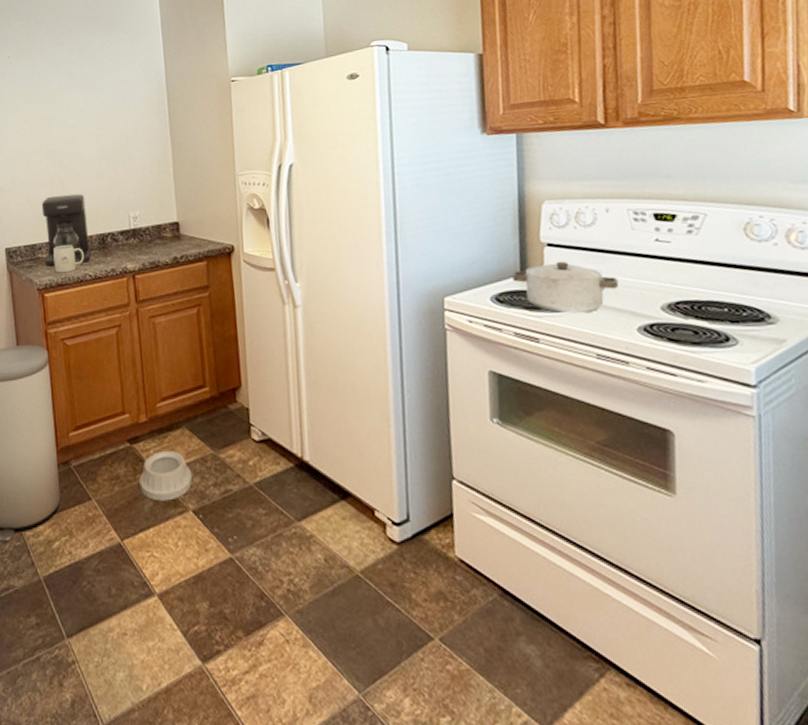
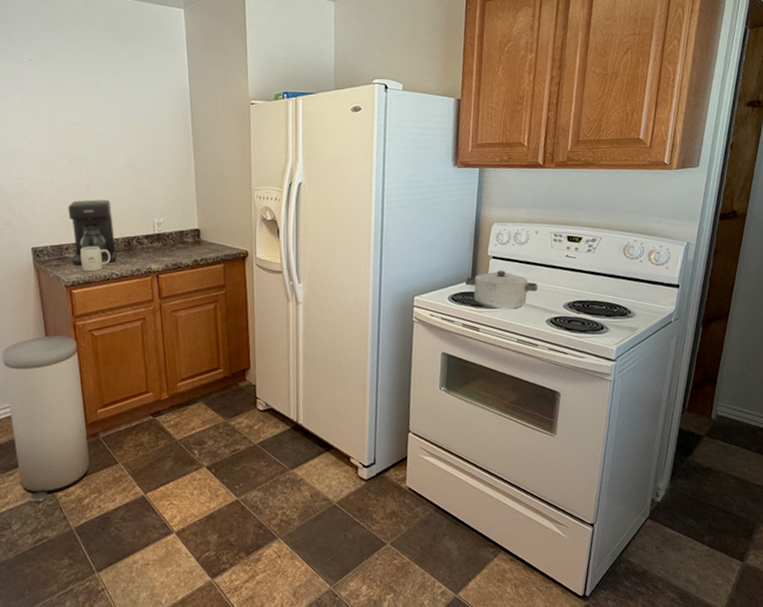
pet bowl: present [139,450,193,502] -> none [161,420,207,462]

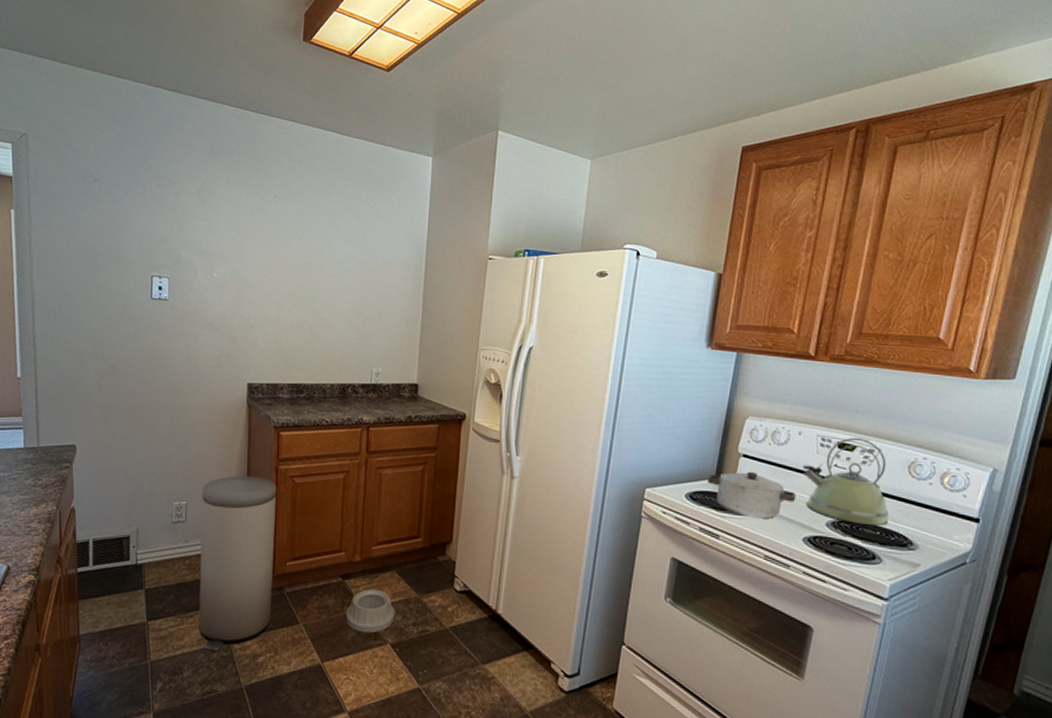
coffee maker: present [67,199,118,266] -> none [284,341,332,409]
mug: present [80,245,111,272] -> none [293,388,323,416]
pet bowl: none [161,420,207,462] -> present [346,588,395,634]
kettle: none [541,230,611,303] -> present [802,437,889,527]

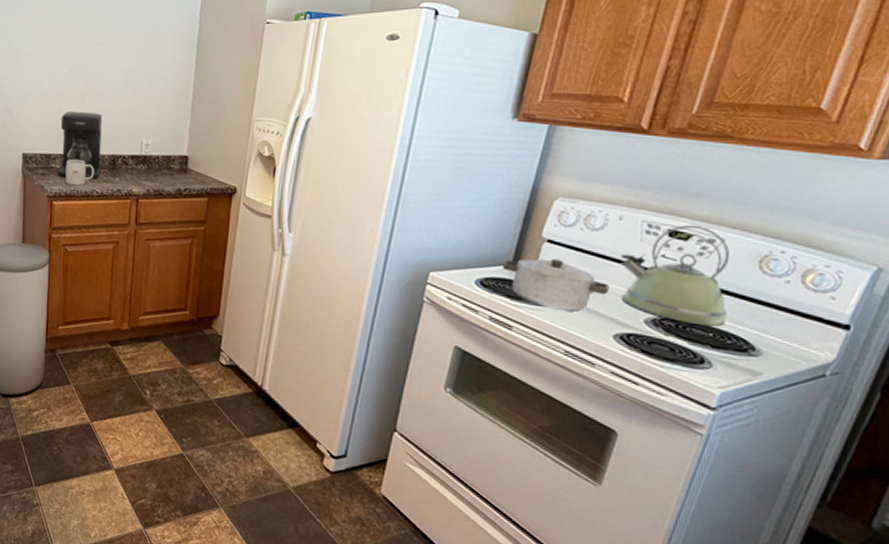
coffee maker: none [284,341,332,409] -> present [57,112,103,180]
mug: none [293,388,323,416] -> present [65,158,94,186]
pet bowl: present [346,588,395,634] -> none [113,356,161,399]

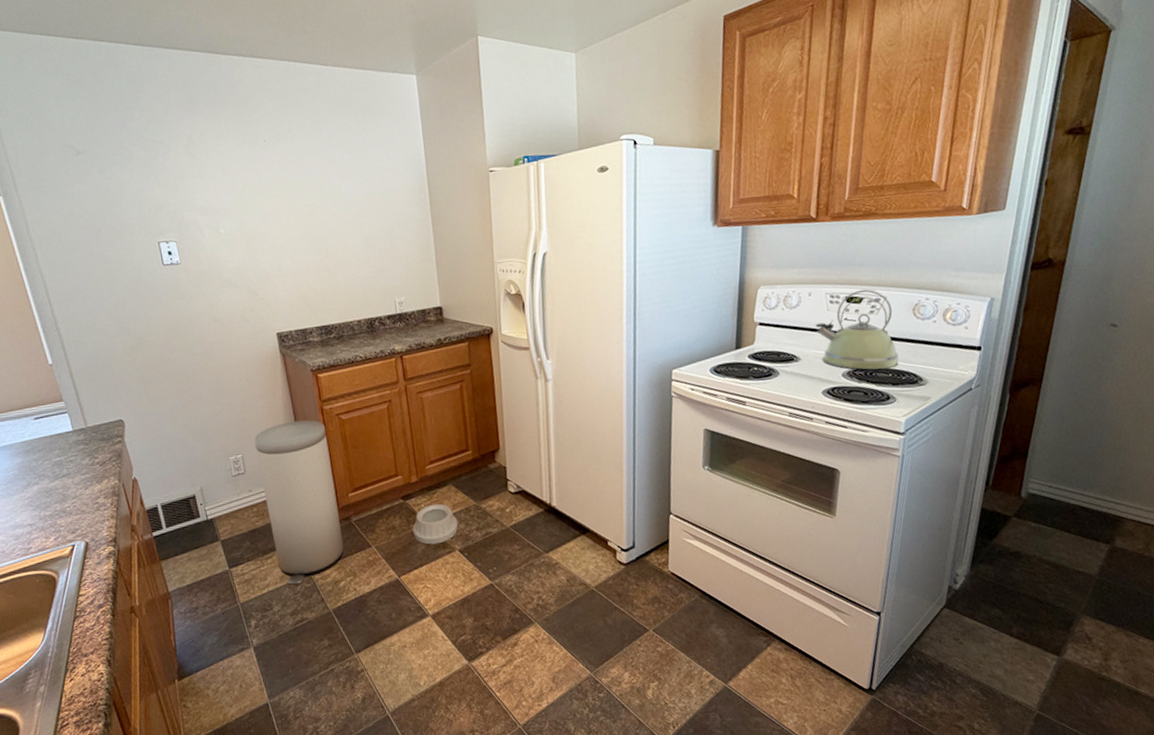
coffee maker: present [57,112,103,180] -> none [309,280,361,349]
mug: present [65,158,94,186] -> none [323,328,354,356]
pet bowl: none [113,356,161,399] -> present [412,503,459,545]
cooking pot: present [503,258,610,312] -> none [729,337,812,381]

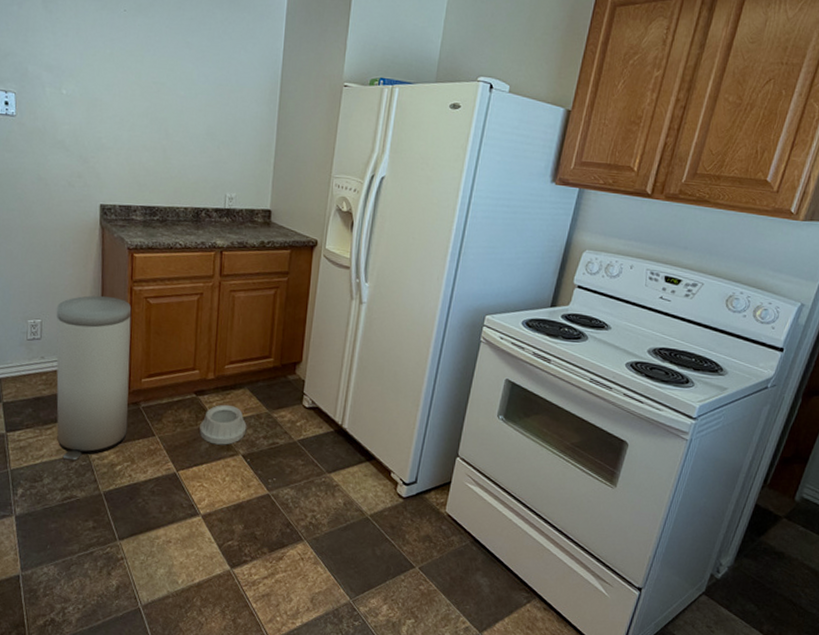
kettle: present [815,289,899,371] -> none [631,272,707,354]

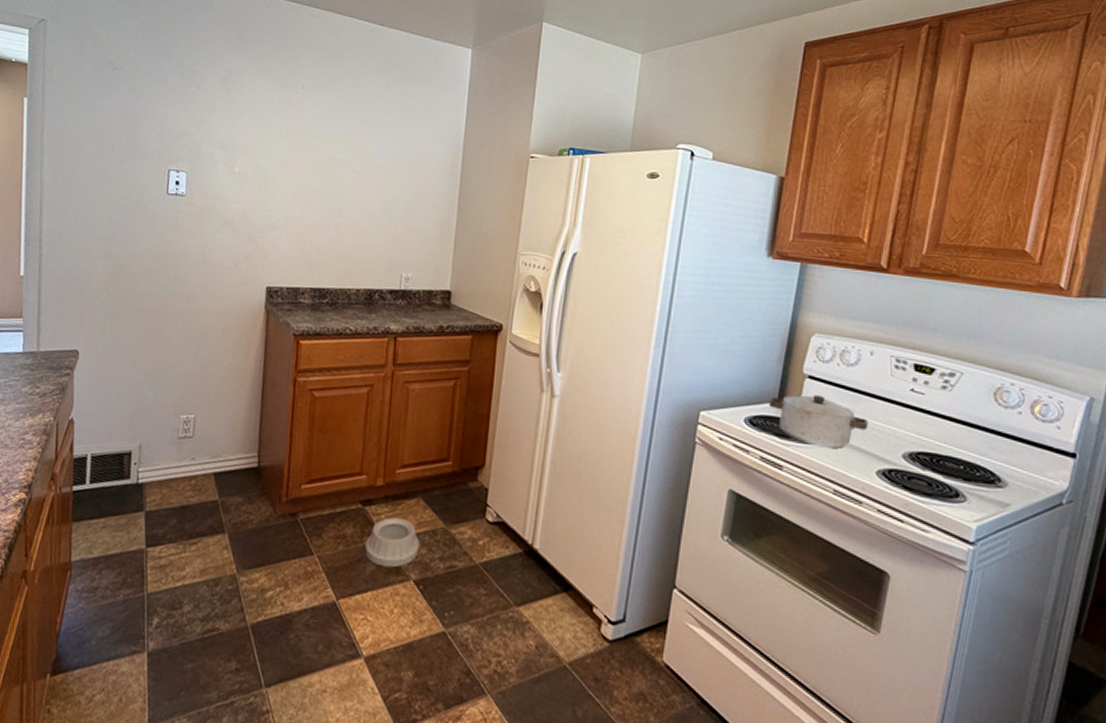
pedal bin: present [56,295,132,462] -> none [202,387,295,585]
cooking pot: none [543,301,623,346] -> present [769,394,868,449]

